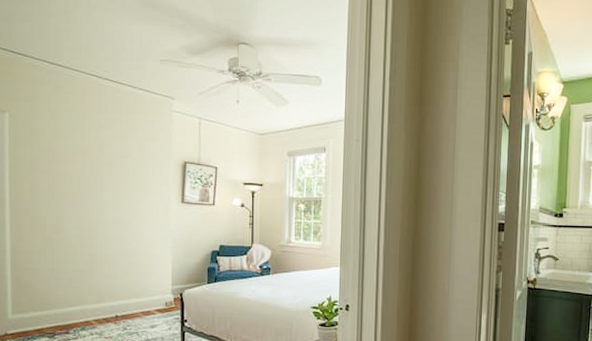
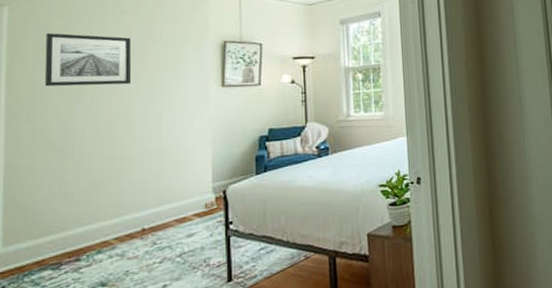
wall art: none [39,140,108,193] -> present [44,33,132,87]

